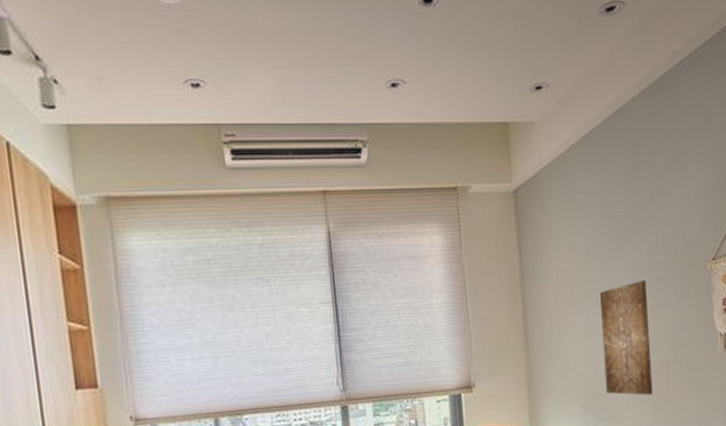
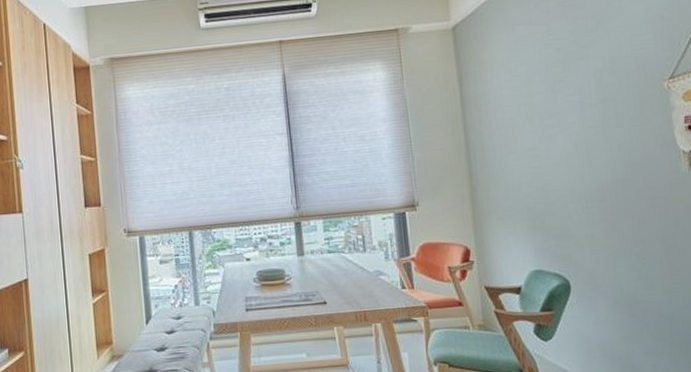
wall art: present [599,280,653,396] -> none [543,102,608,215]

